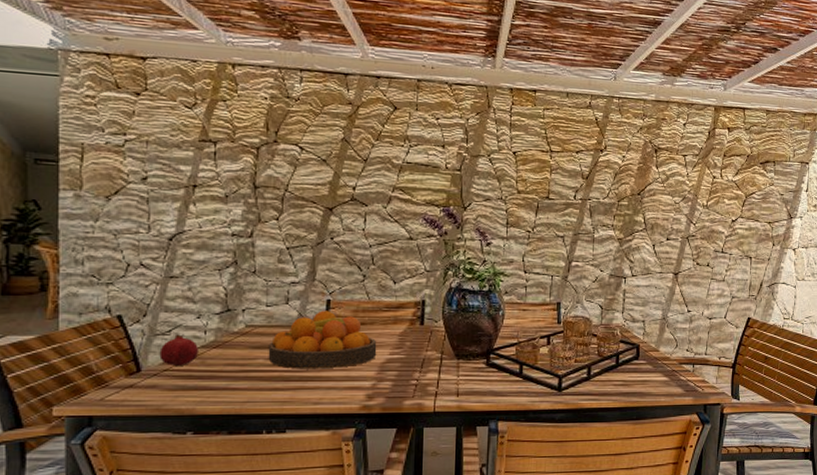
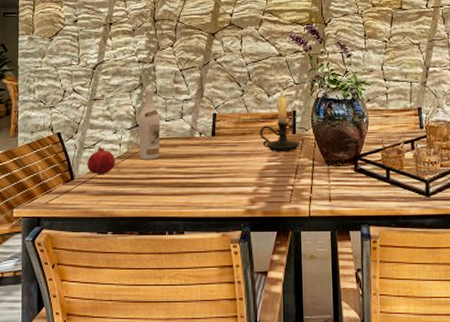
wine bottle: none [230,267,258,350] -> present [138,88,160,160]
fruit bowl: present [268,310,377,369] -> none [168,123,257,176]
candle holder: none [382,276,428,344] -> present [260,89,300,151]

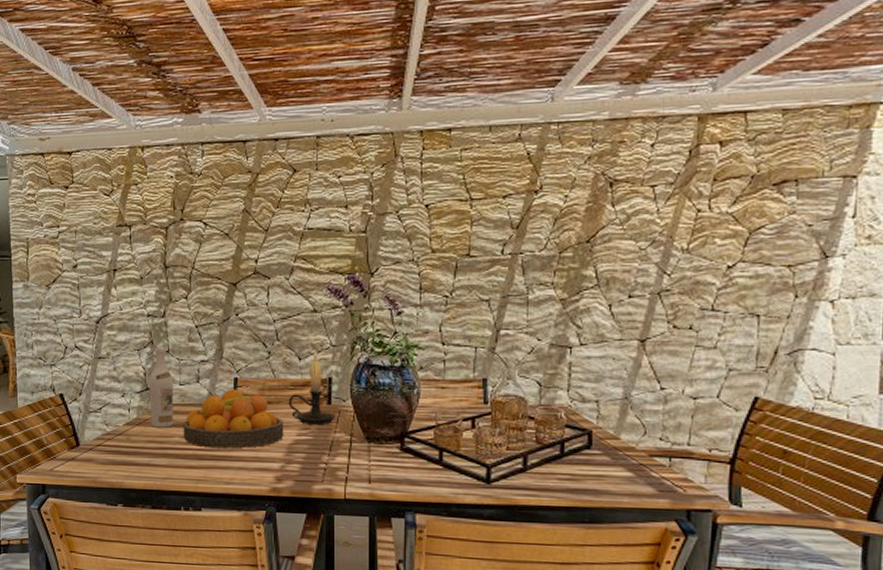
fruit: present [87,147,115,174] -> none [93,412,124,441]
fruit bowl: none [168,123,257,176] -> present [183,389,284,449]

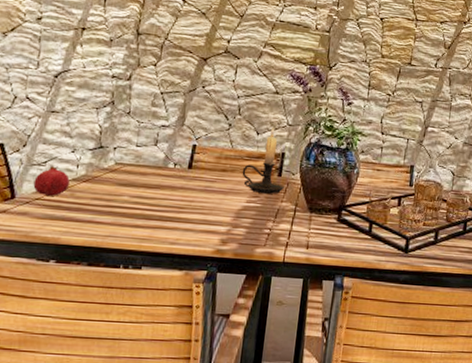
fruit: none [93,412,124,441] -> present [33,166,70,196]
wine bottle: present [149,347,173,428] -> none [100,107,130,187]
fruit bowl: present [183,389,284,449] -> none [132,154,236,211]

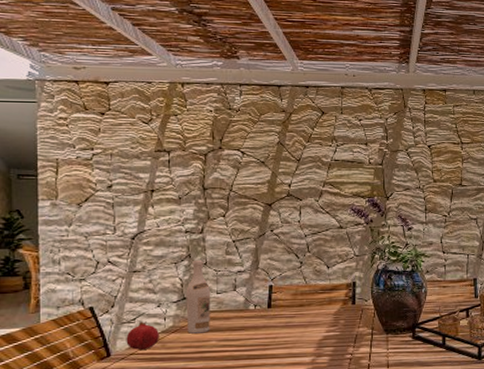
wine bottle: none [100,107,130,187] -> present [186,260,210,334]
candle holder: present [242,128,284,194] -> none [318,260,359,322]

